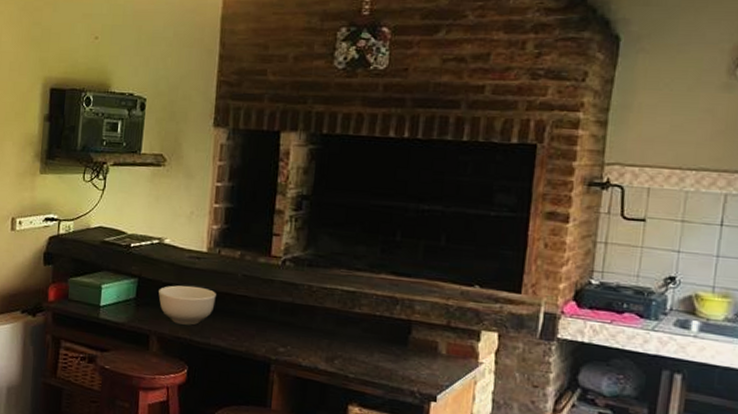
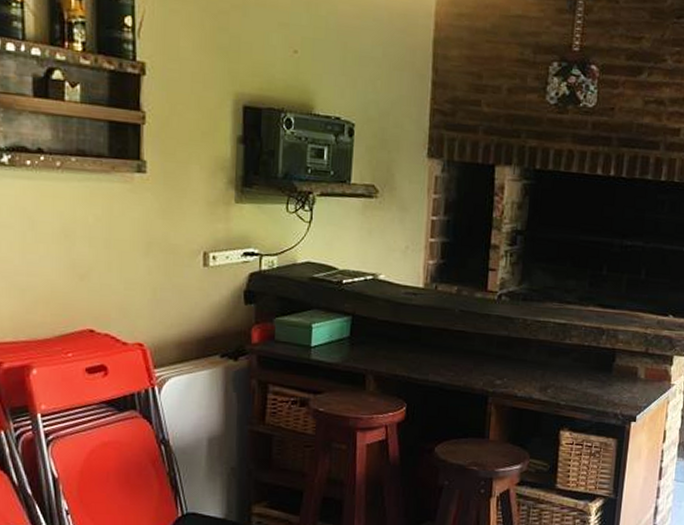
bowl: present [158,285,216,325] -> none [374,322,434,363]

